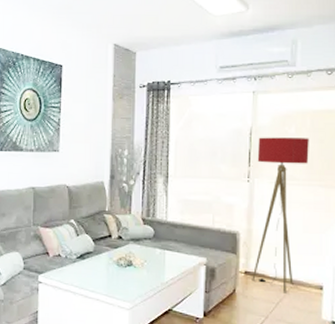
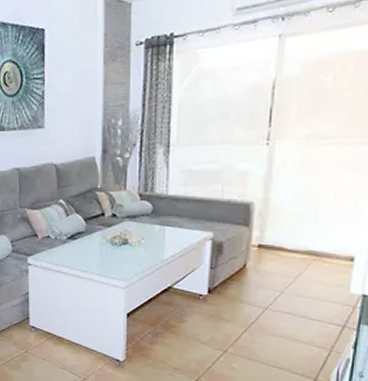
floor lamp: present [252,137,309,293] -> none [266,86,350,267]

